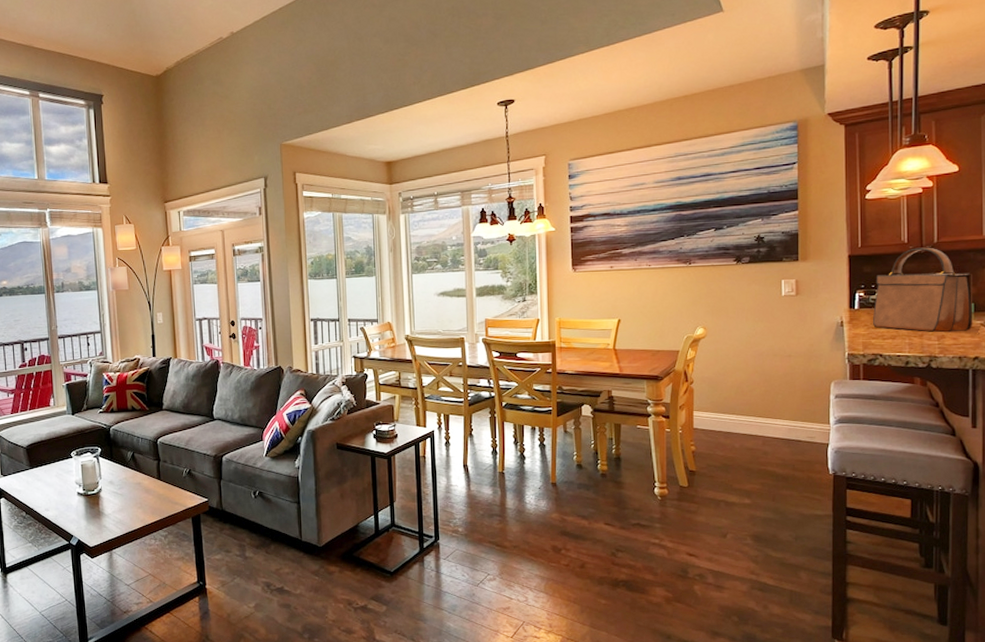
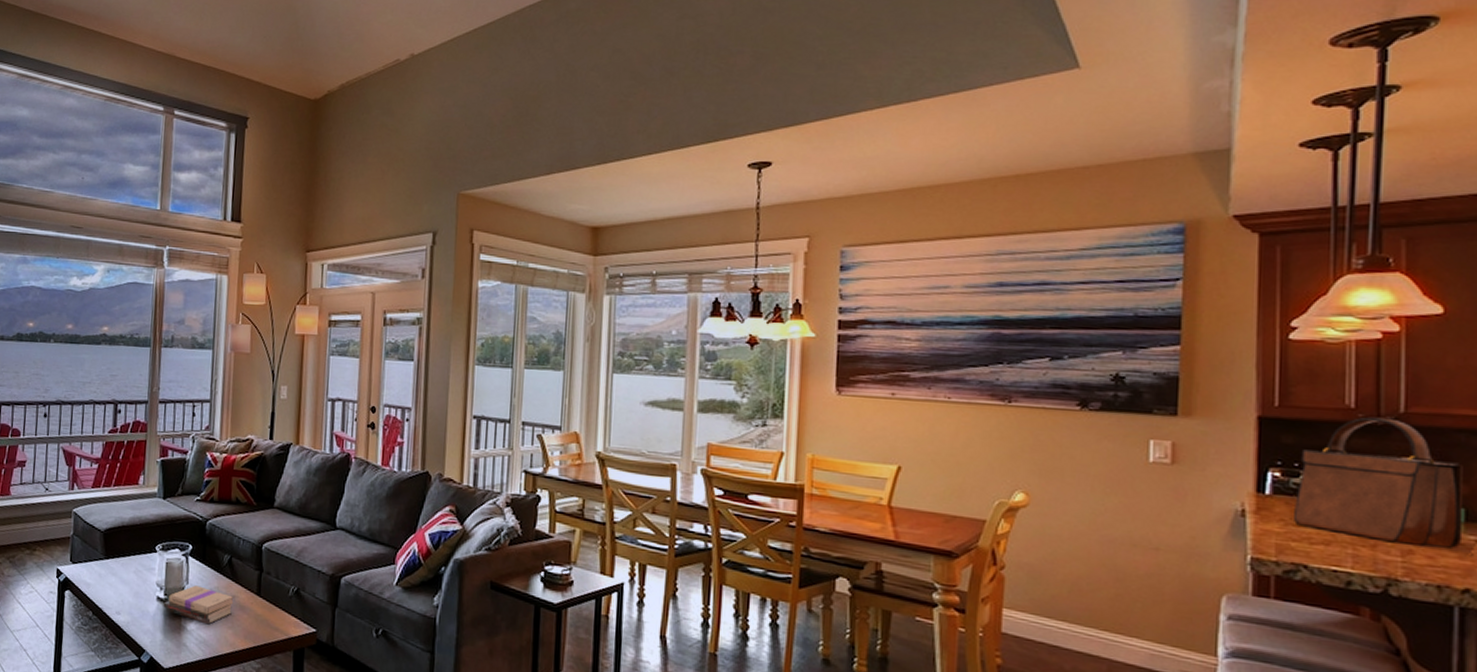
books: none [83,479,140,508] -> present [163,585,234,625]

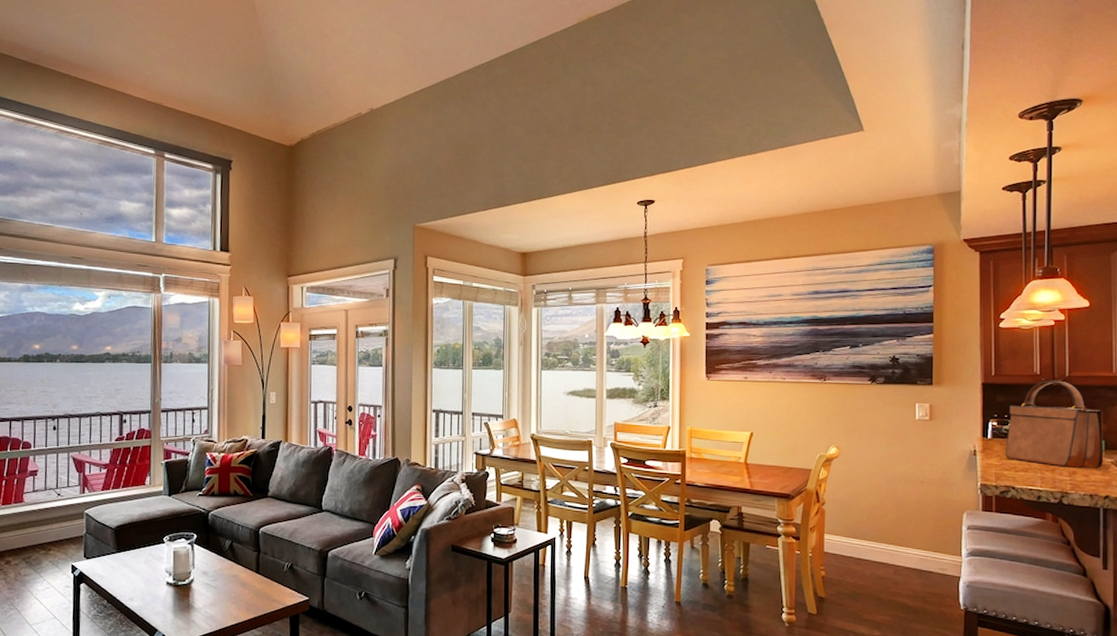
books: present [163,585,234,625] -> none [172,569,236,602]

